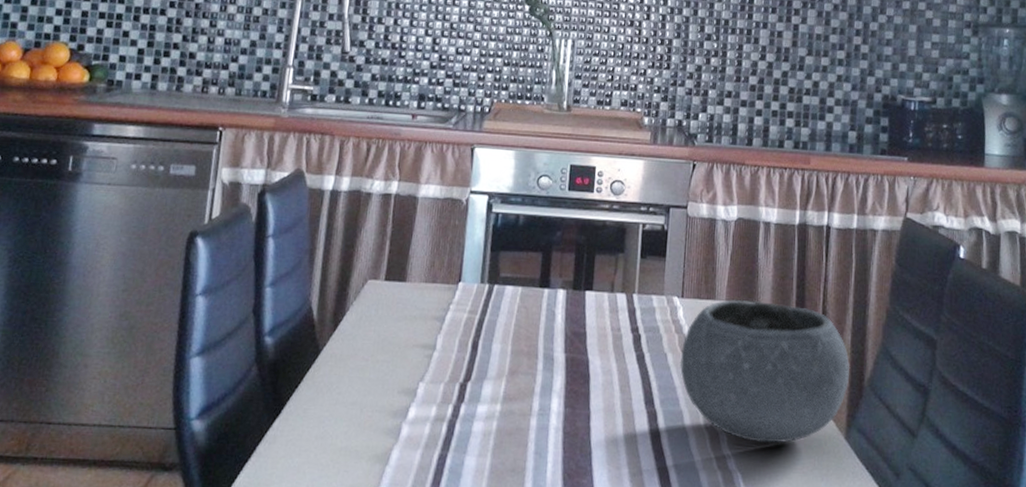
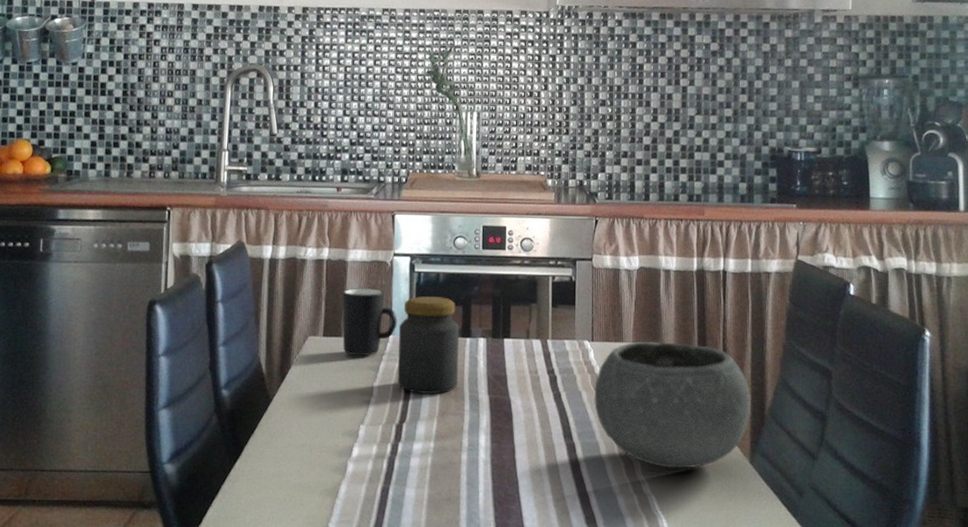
mug: none [406,227,469,305] -> present [341,288,398,356]
jar: none [464,240,538,350] -> present [397,296,460,394]

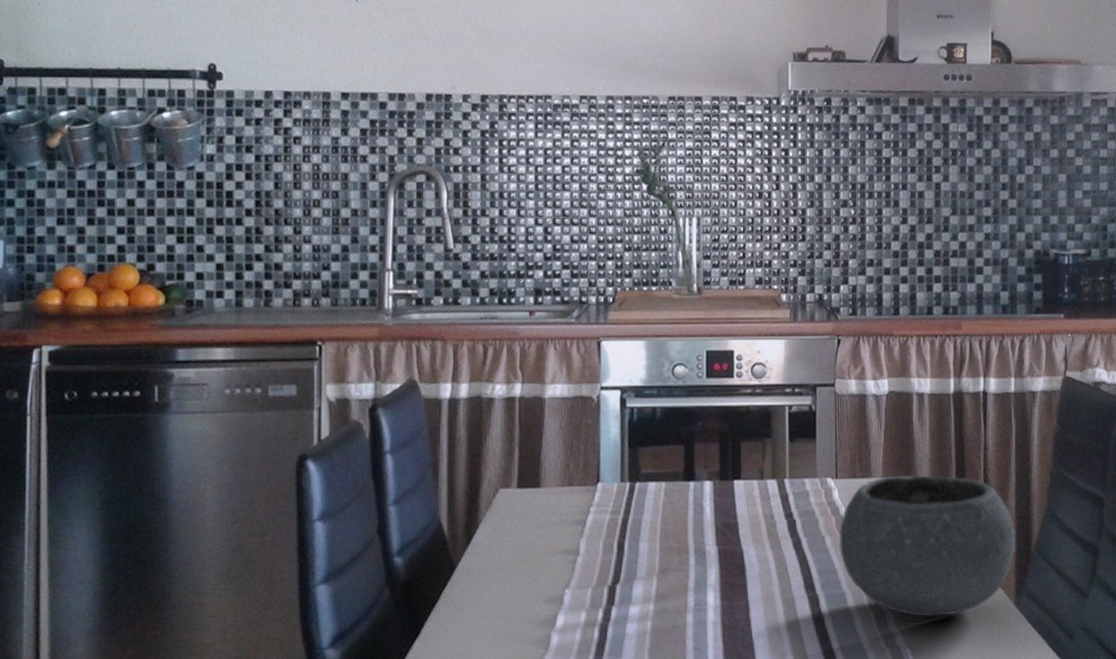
mug: present [341,288,398,356] -> none [538,429,607,509]
jar: present [397,296,460,394] -> none [608,435,681,549]

